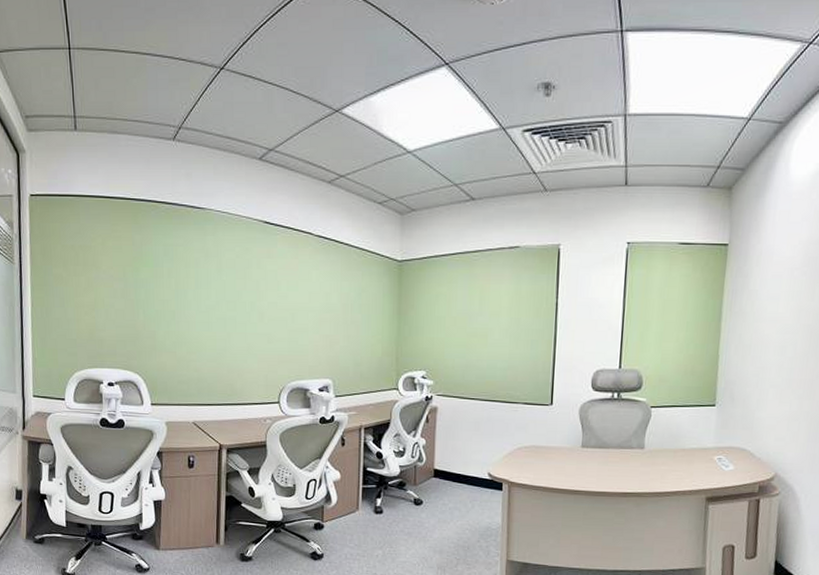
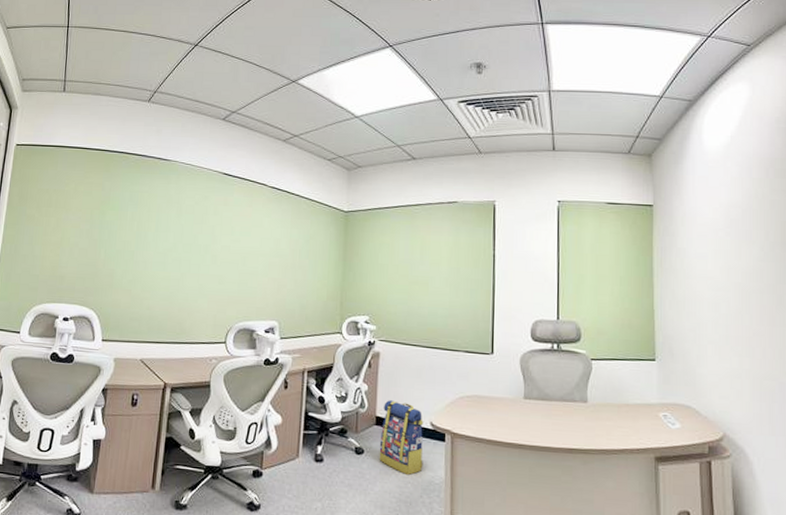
backpack: none [437,453,481,523] -> present [379,400,423,476]

